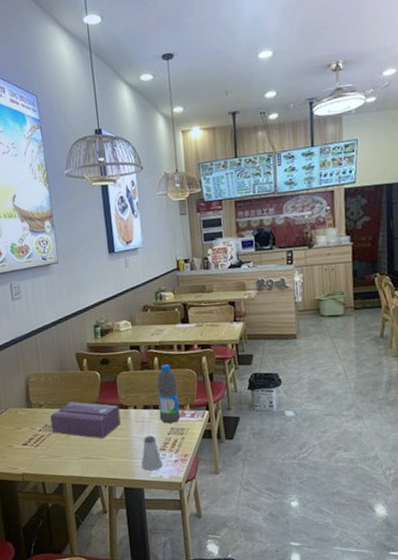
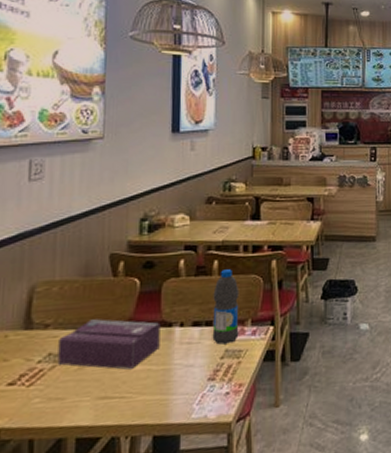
saltshaker: present [141,435,163,471] -> none [181,361,209,410]

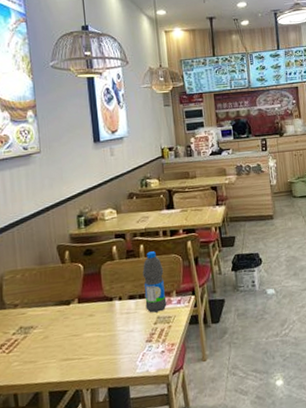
tissue box: present [57,319,160,370] -> none [26,297,105,337]

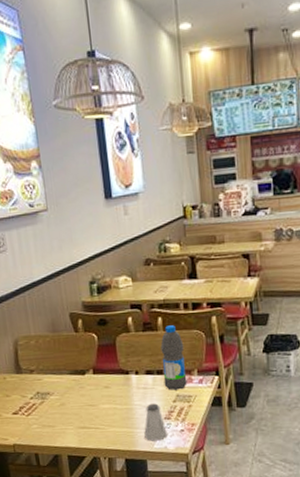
saltshaker: none [127,327,149,366] -> present [144,403,168,441]

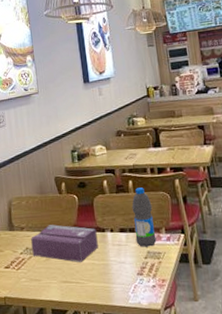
tissue box: none [42,366,121,407] -> present [31,224,98,262]
saltshaker: present [144,403,168,441] -> none [119,259,141,296]

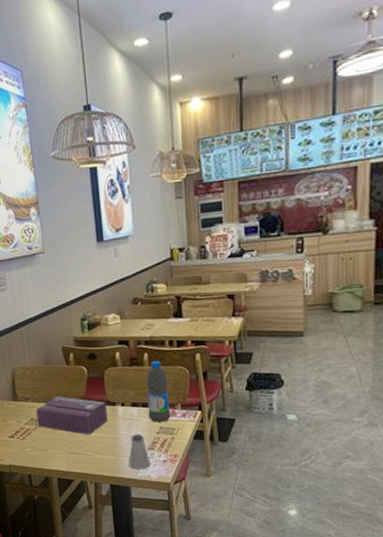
saltshaker: none [119,259,141,296] -> present [128,434,151,469]

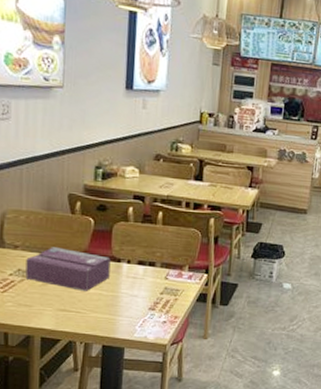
saltshaker: present [128,434,151,469] -> none [126,293,150,330]
water bottle: present [146,361,171,423] -> none [154,220,180,283]

